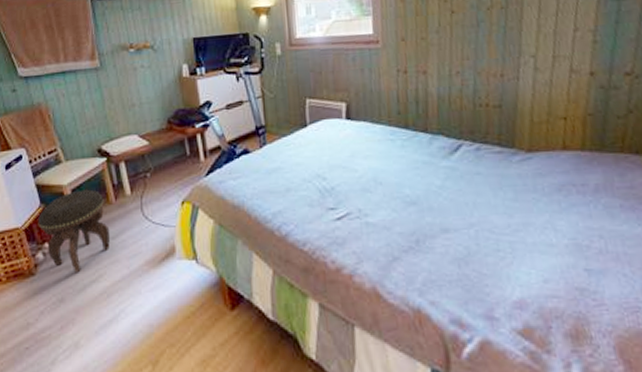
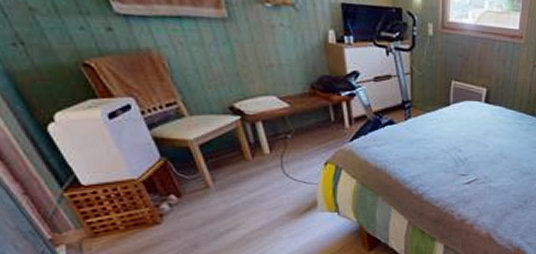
footstool: present [38,189,110,273] -> none [159,145,247,223]

